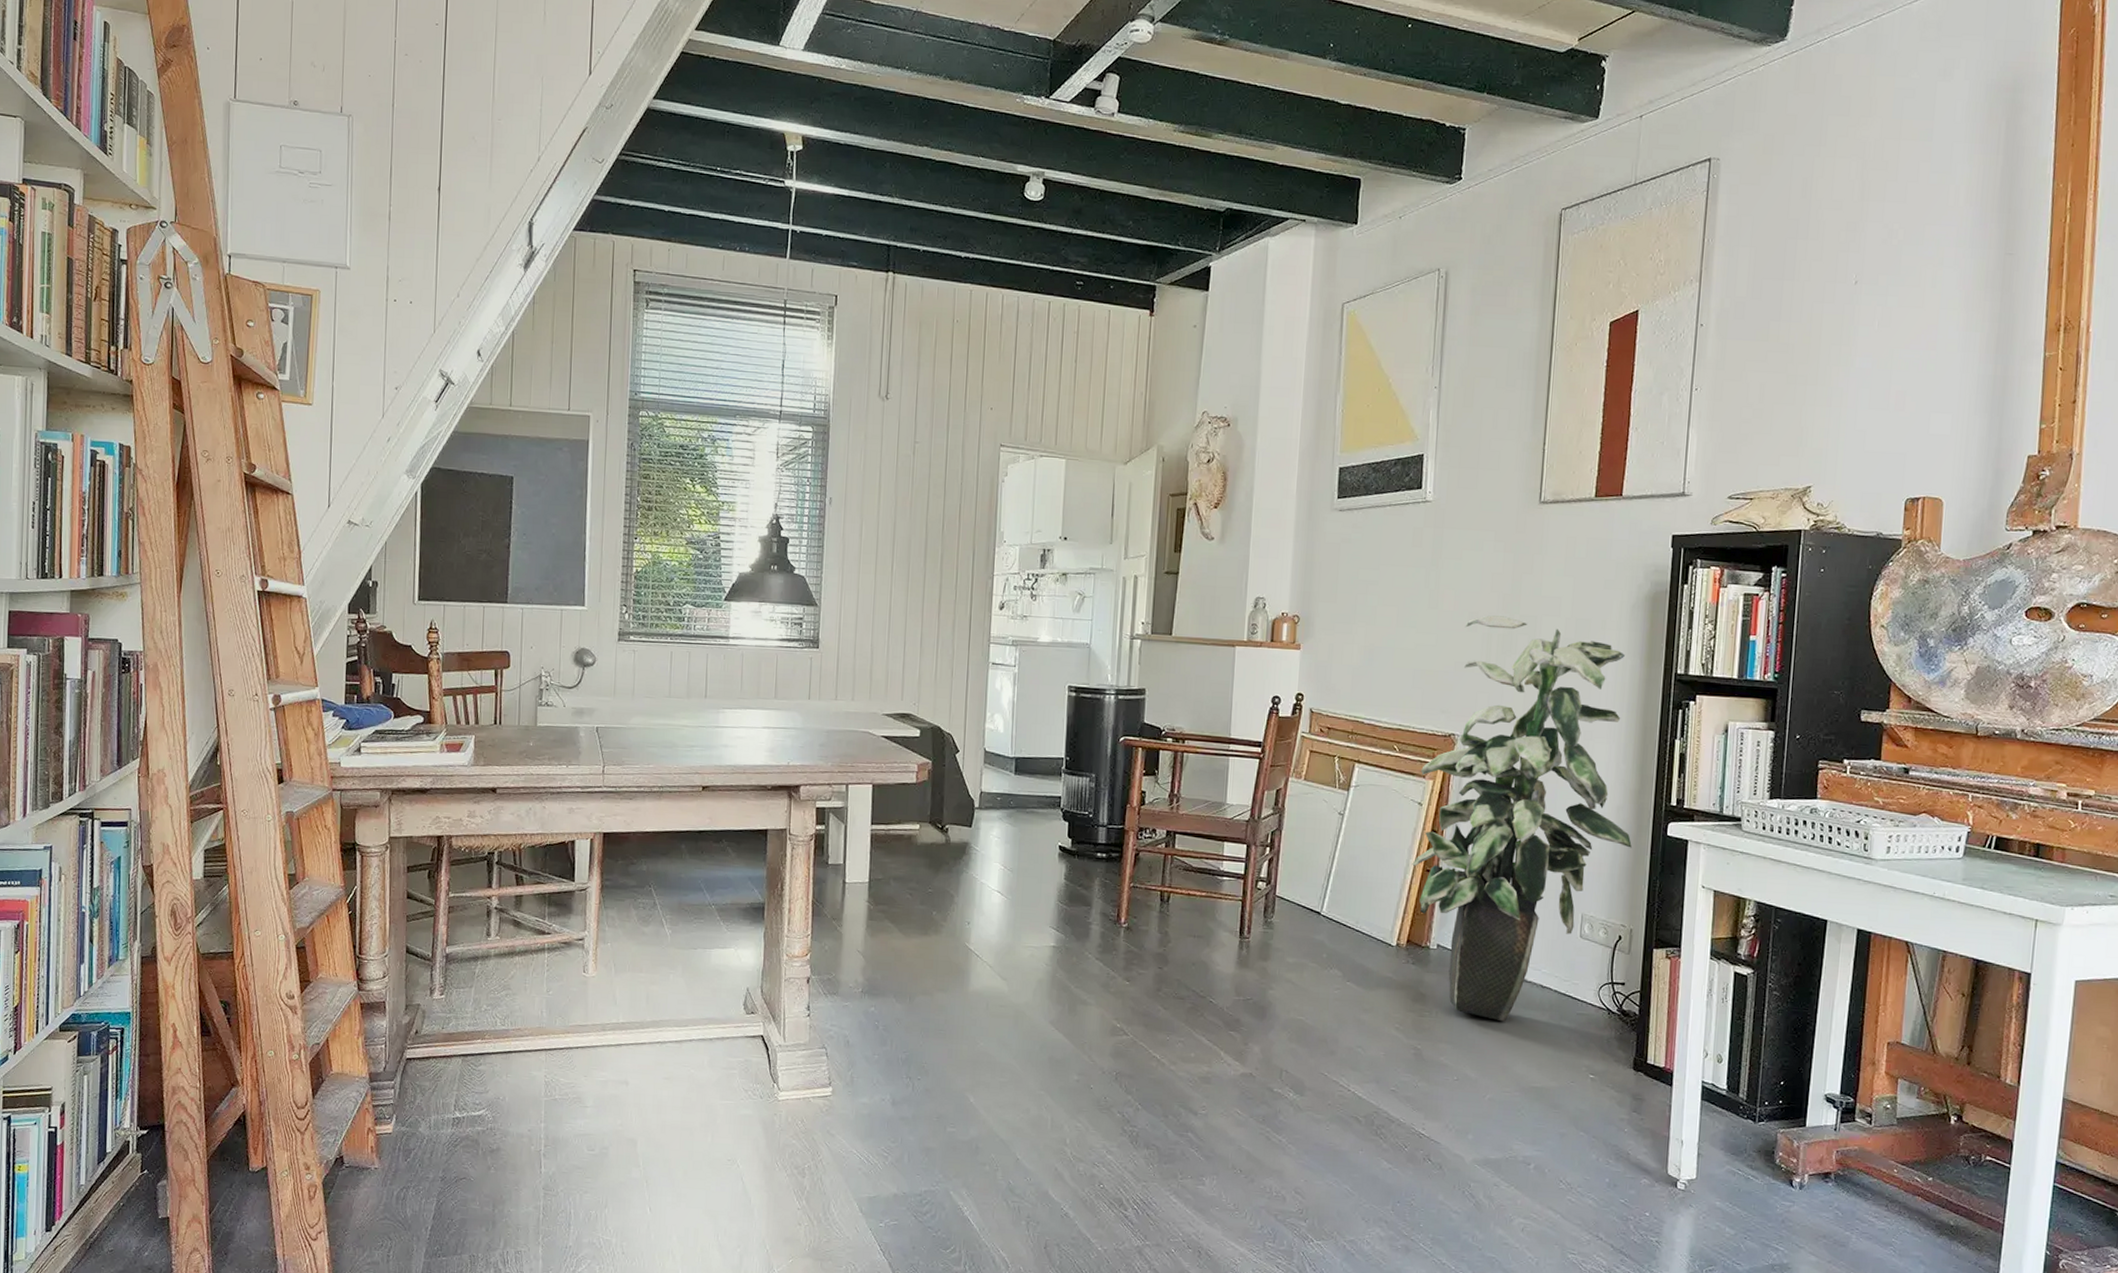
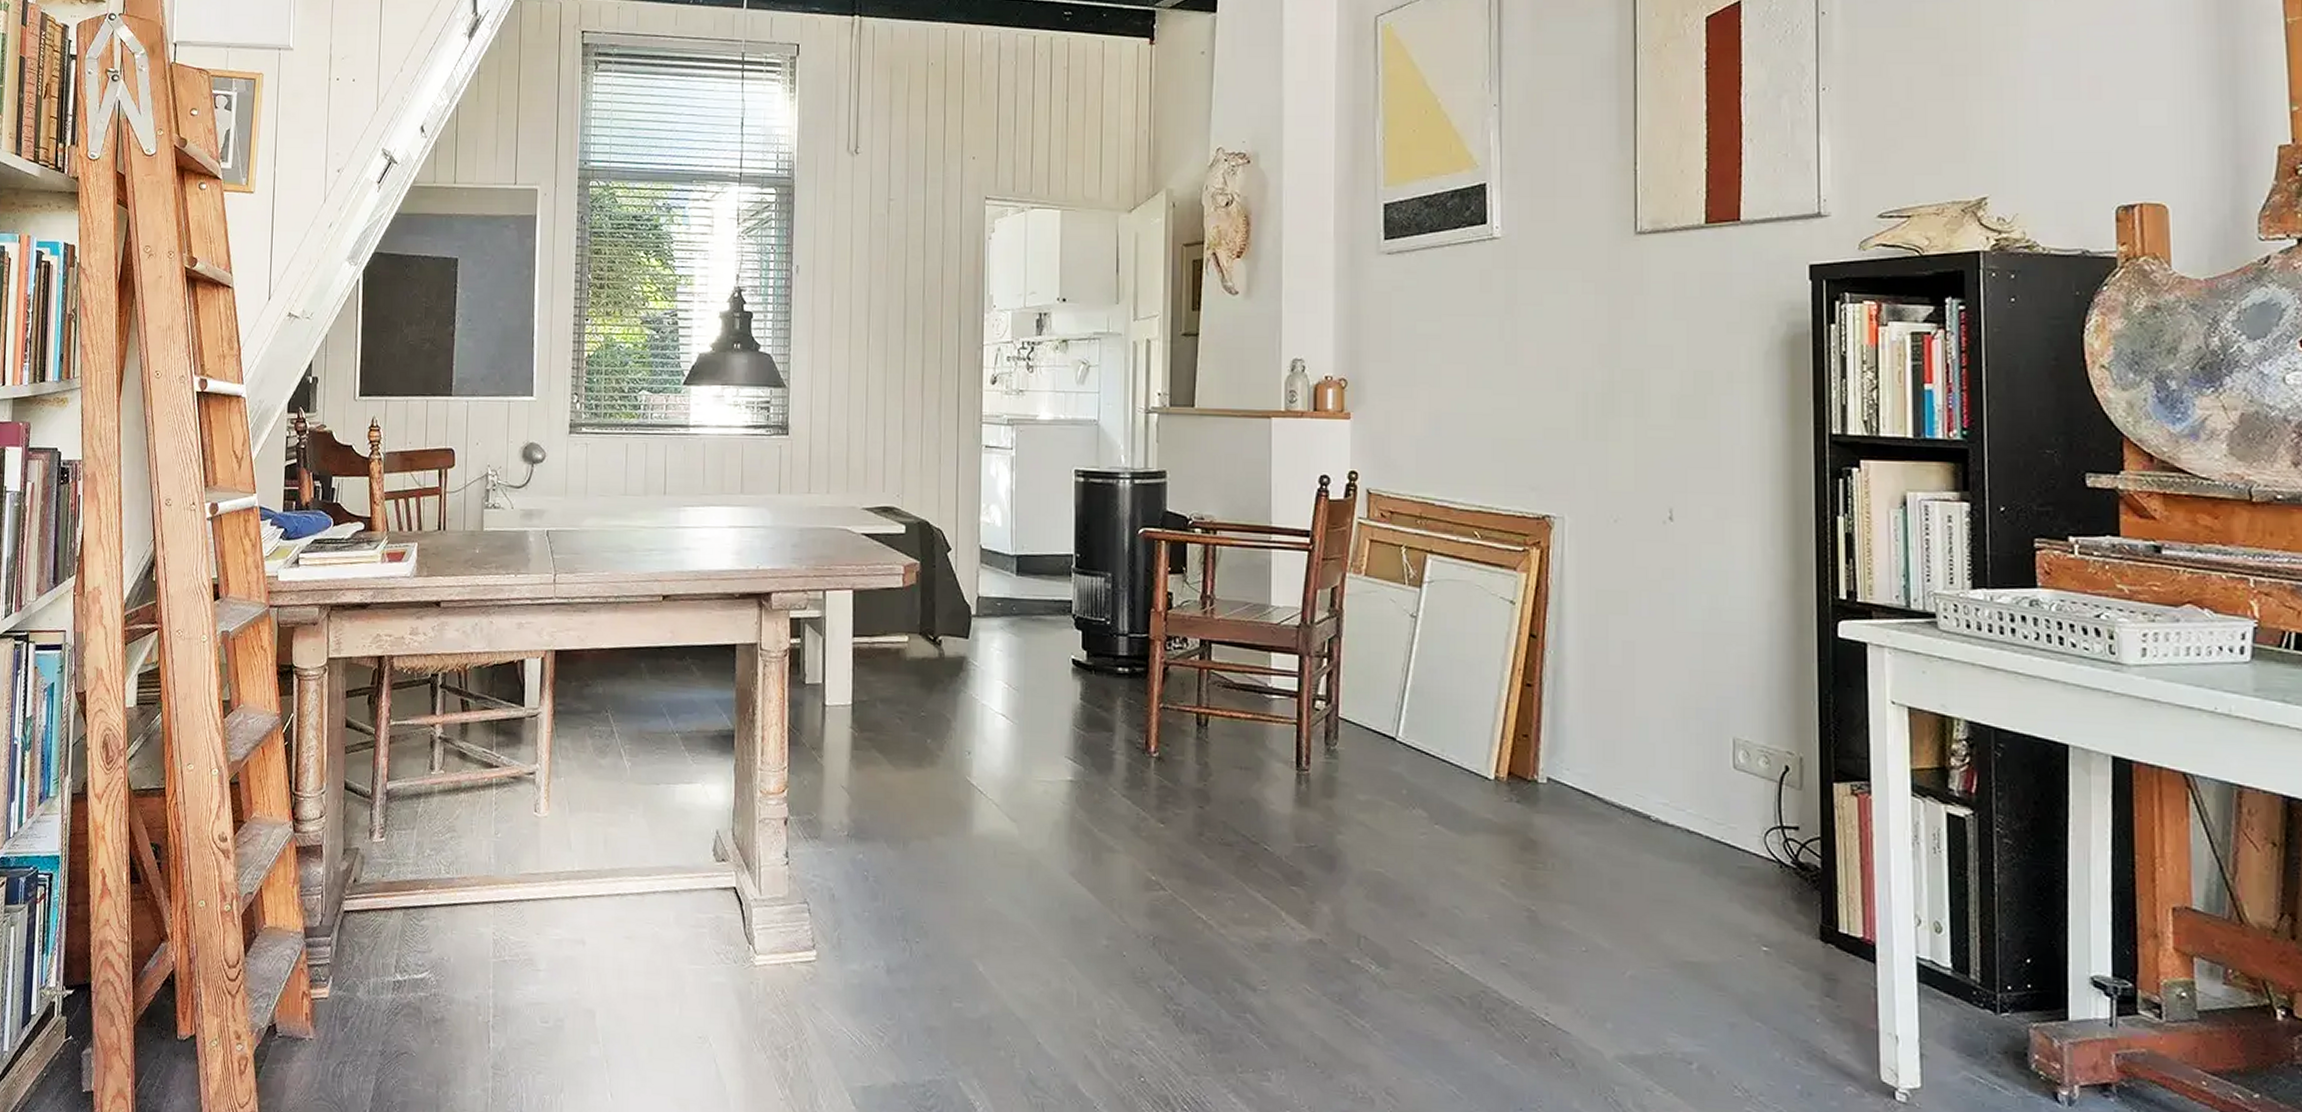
indoor plant: present [1412,615,1633,1022] -> none [1507,370,1794,877]

